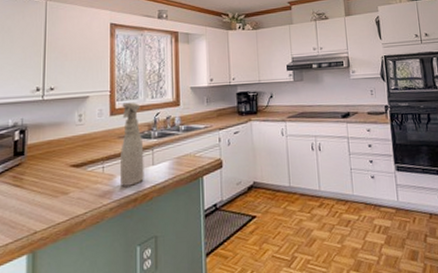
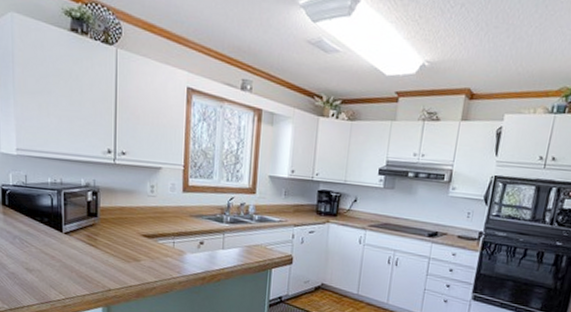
spray bottle: present [119,102,144,186] -> none [189,180,215,265]

